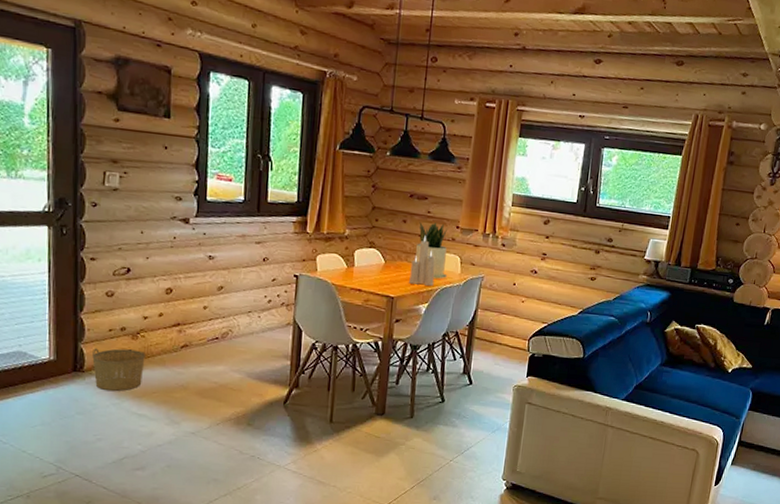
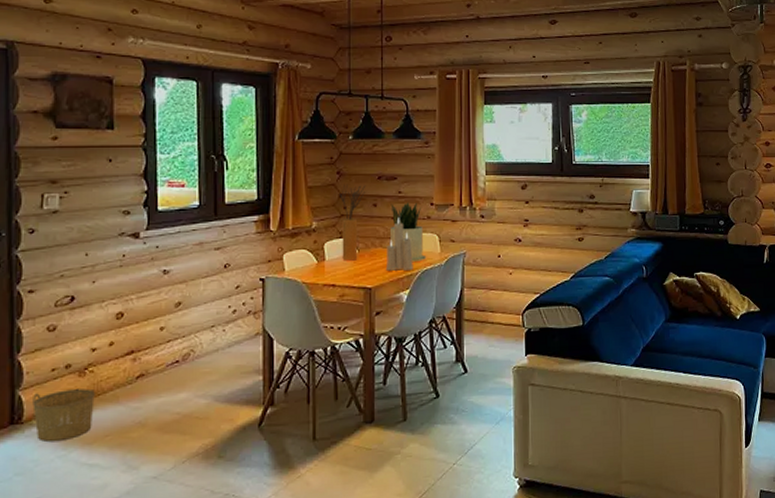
vase: none [370,197,399,271] -> present [339,184,366,261]

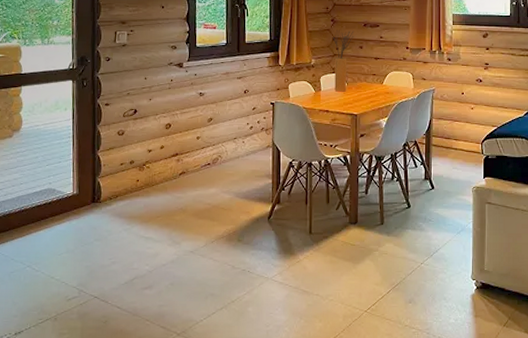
basket: present [32,388,95,442] -> none [107,180,150,217]
candle: present [385,218,413,271] -> none [368,58,391,102]
planter: present [387,202,427,263] -> none [370,46,403,96]

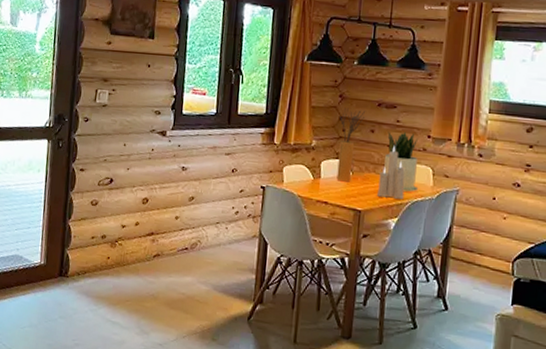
candle: none [368,58,391,102] -> present [376,146,405,199]
planter: none [370,46,403,96] -> present [378,132,419,193]

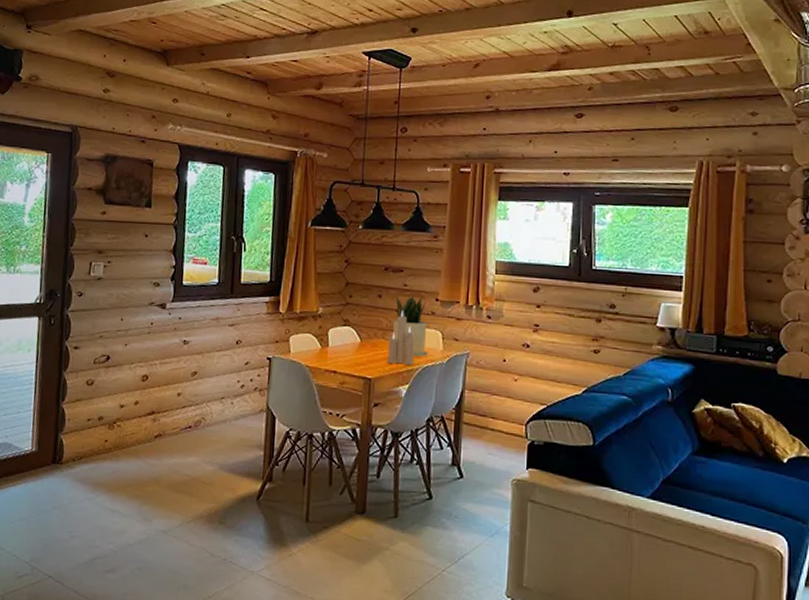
vase: present [336,107,366,182] -> none [345,273,373,350]

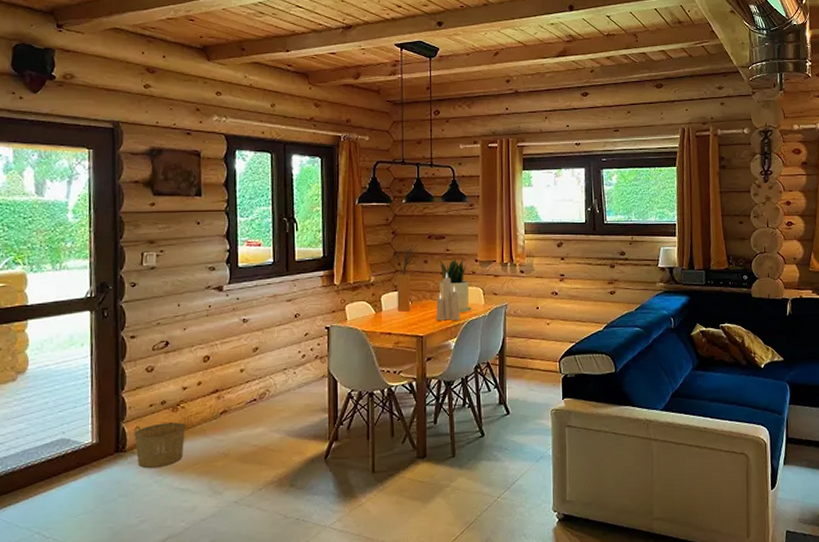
basket: none [70,439,121,485] -> present [134,422,186,468]
vase: none [345,273,373,350] -> present [394,243,418,312]

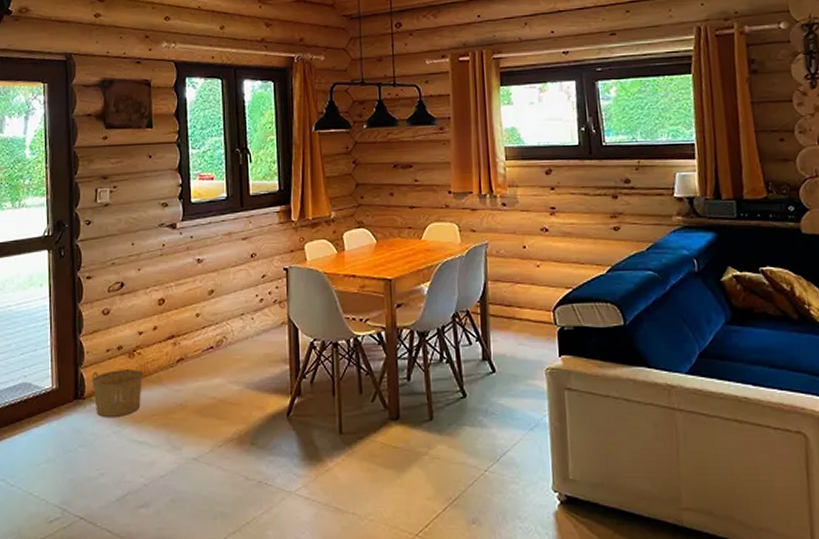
vase: present [394,243,418,312] -> none [356,173,382,251]
candle: present [435,273,460,321] -> none [404,207,433,262]
planter: present [436,259,472,314] -> none [405,190,447,254]

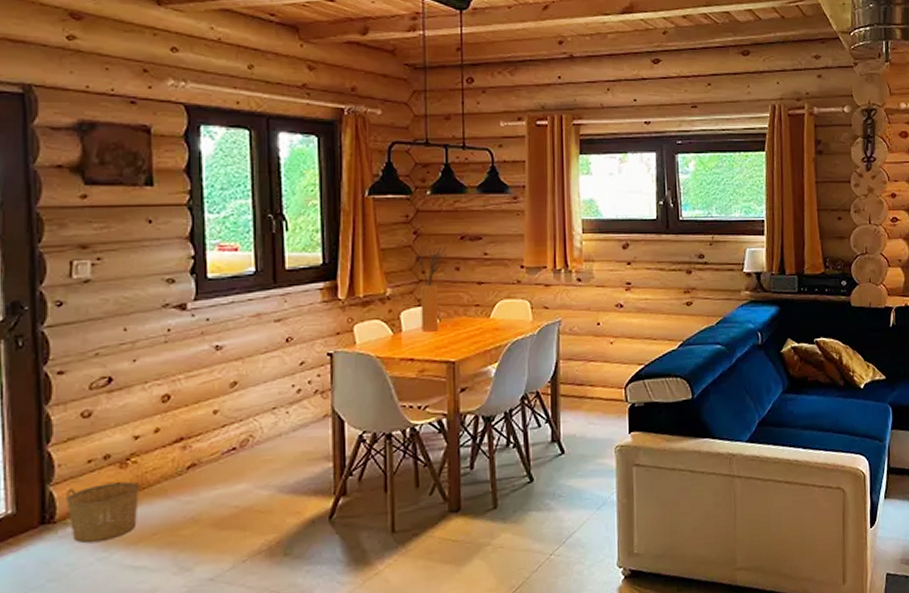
vase: none [356,173,382,251] -> present [417,245,447,332]

